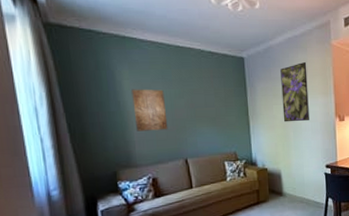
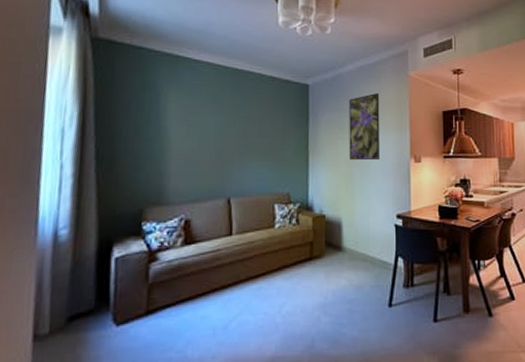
wall art: present [131,89,168,132] -> none [175,113,213,162]

